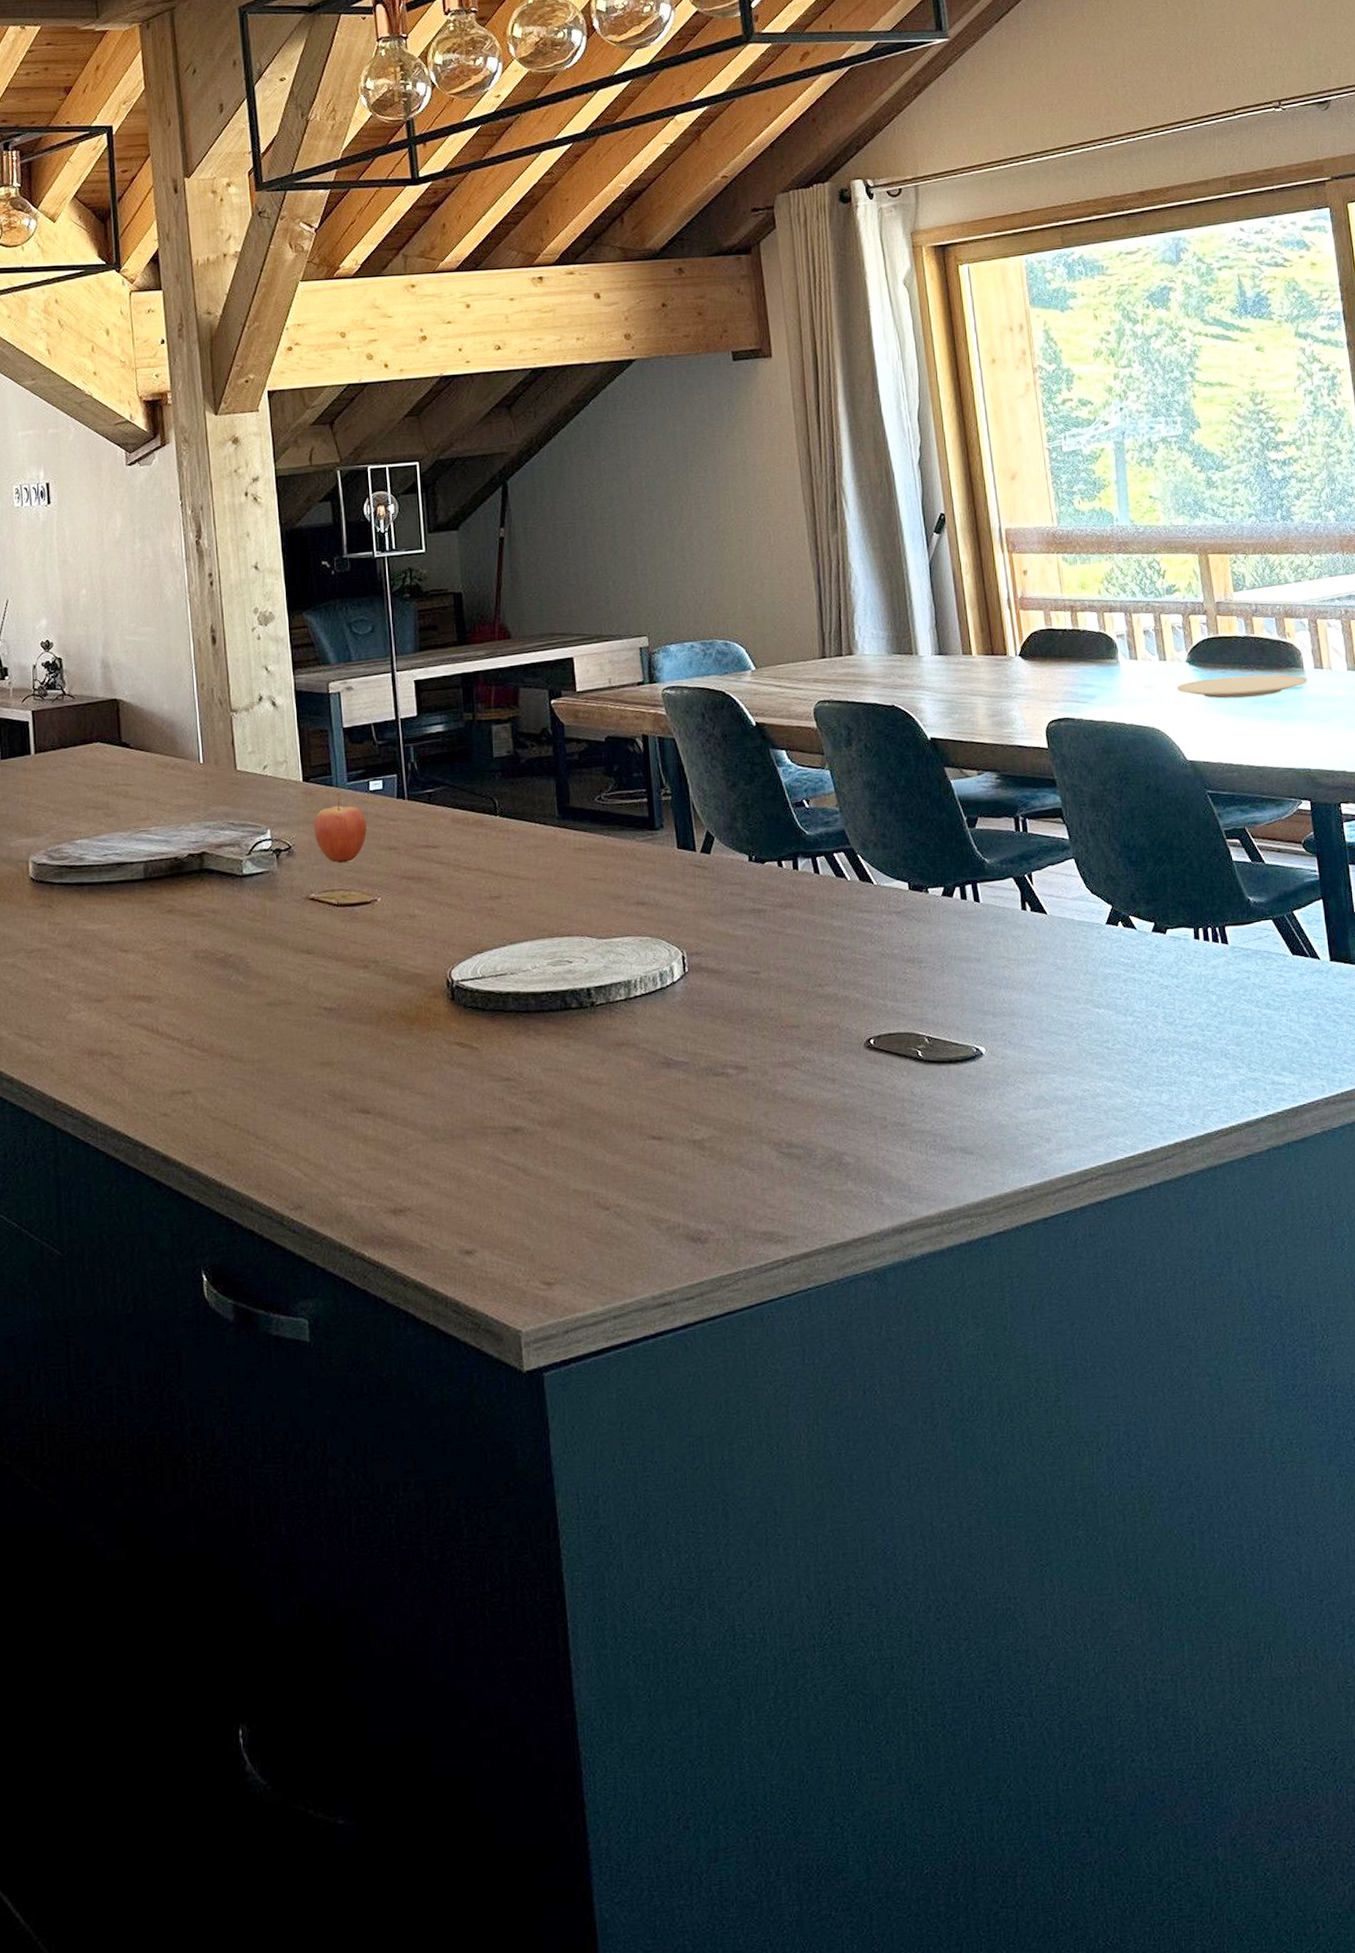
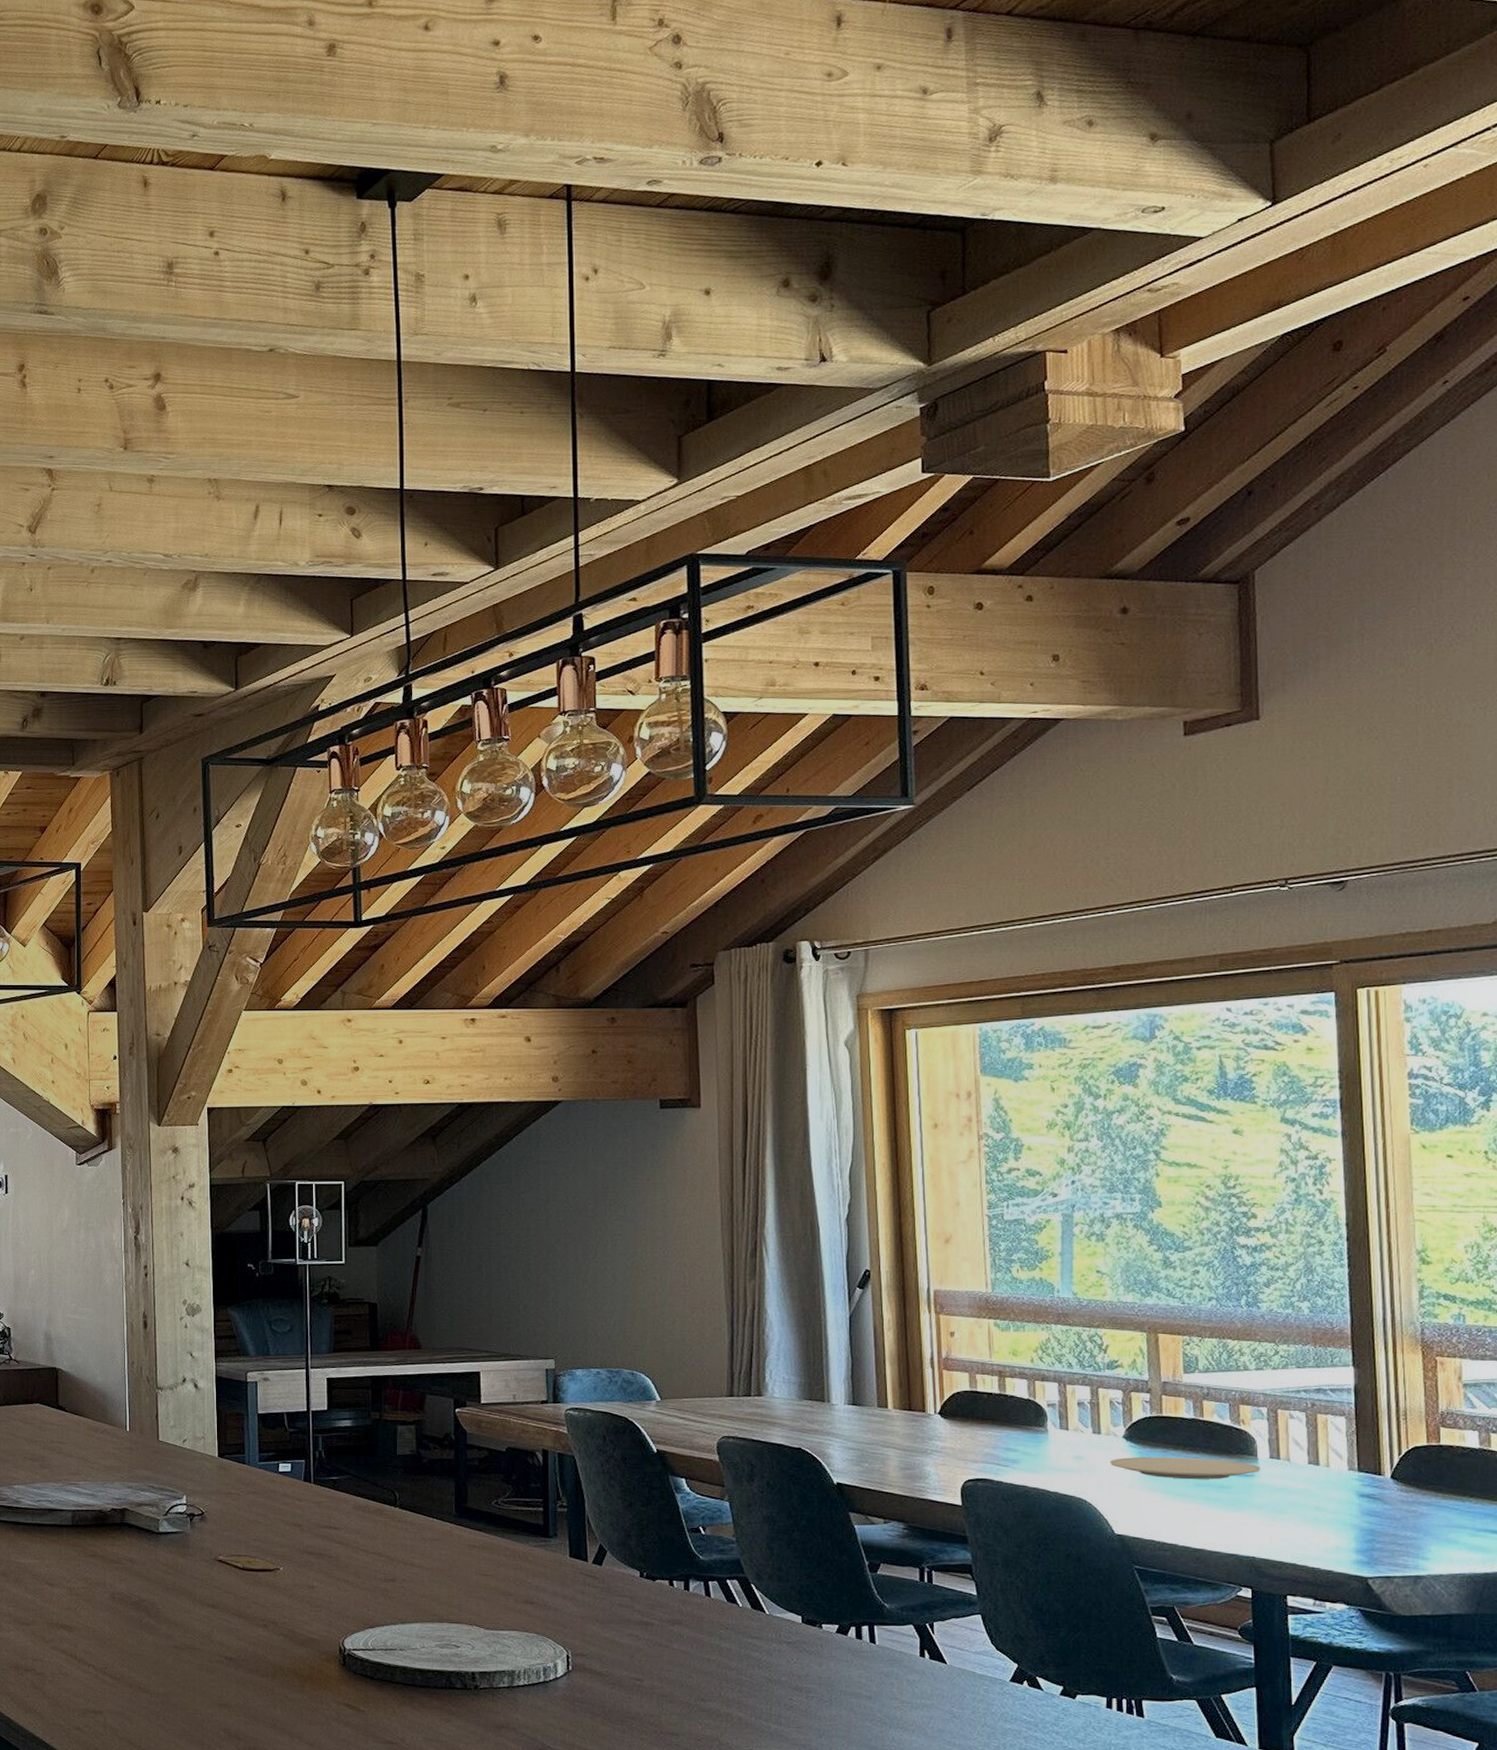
fruit: present [313,793,367,864] -> none [225,1470,274,1533]

